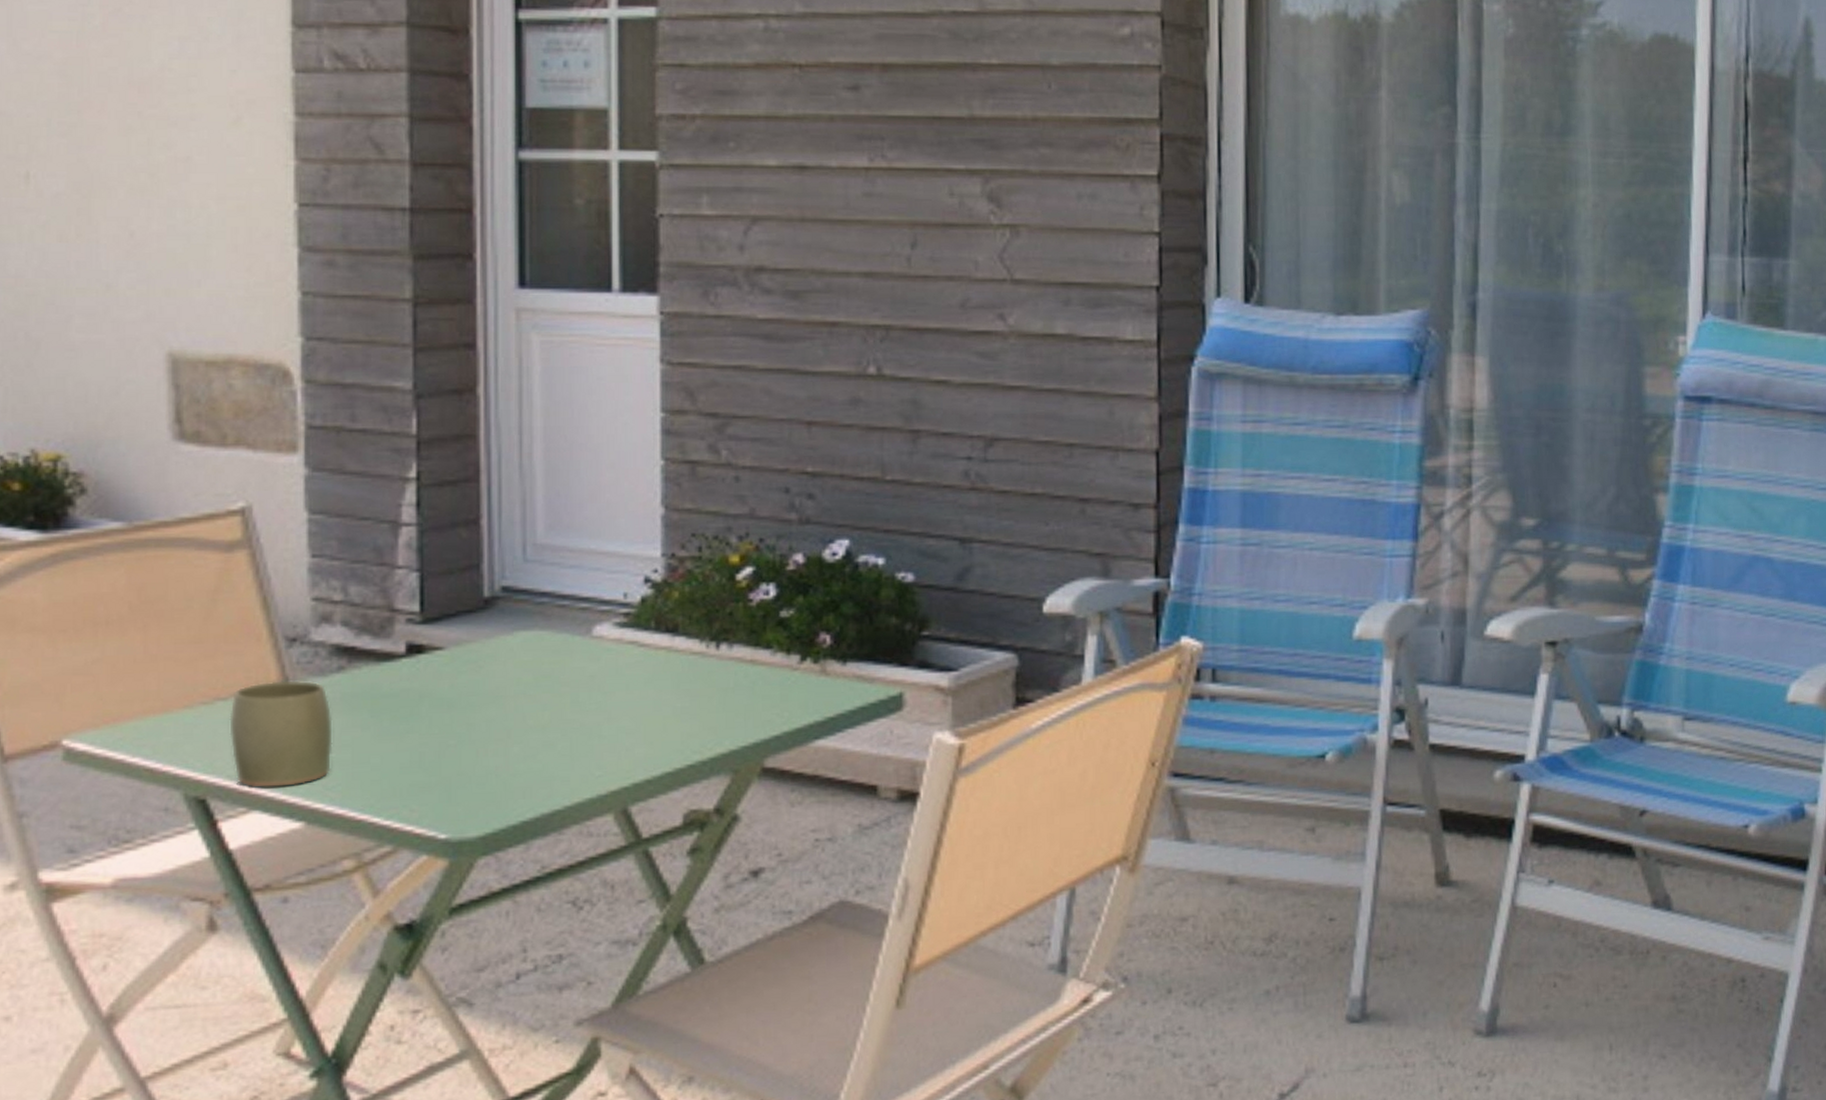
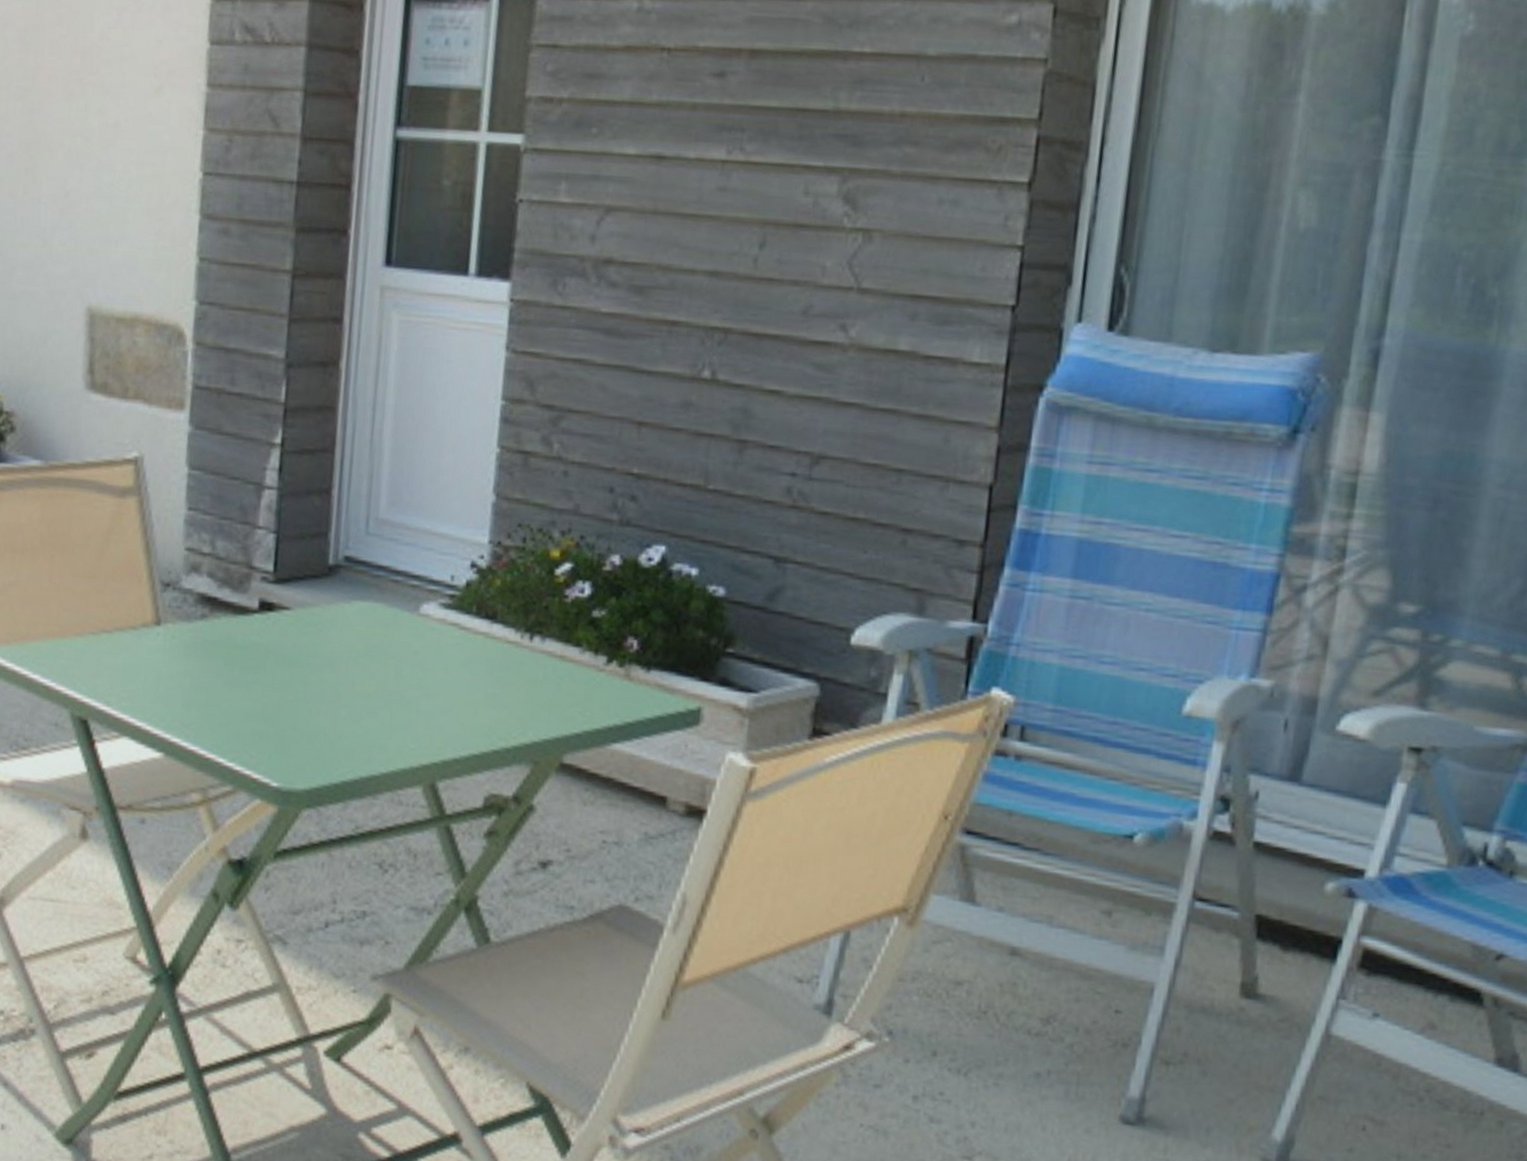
mug: present [229,680,333,788] -> none [110,620,194,719]

